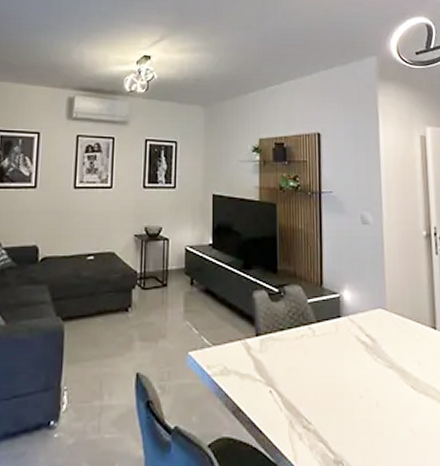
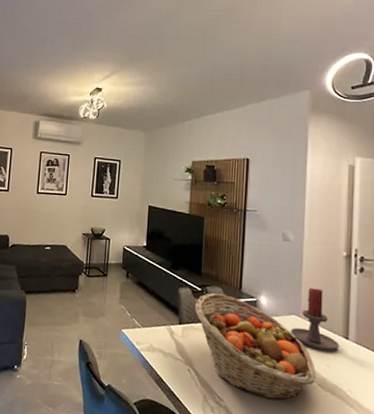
fruit basket: none [273,293,407,413] -> present [195,293,316,401]
candle holder: none [378,275,428,346] -> present [291,288,340,352]

